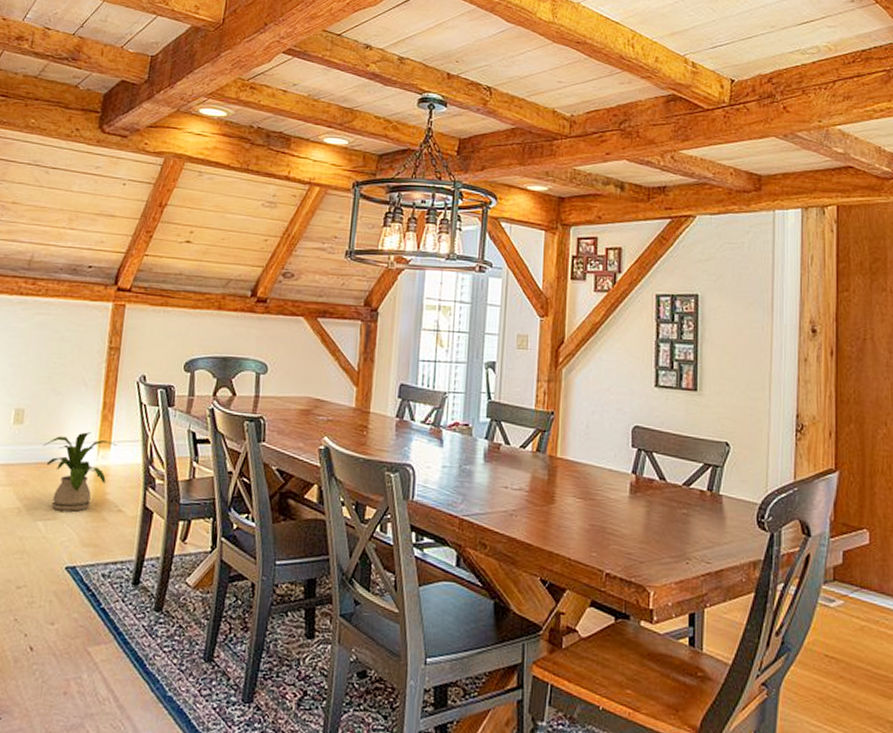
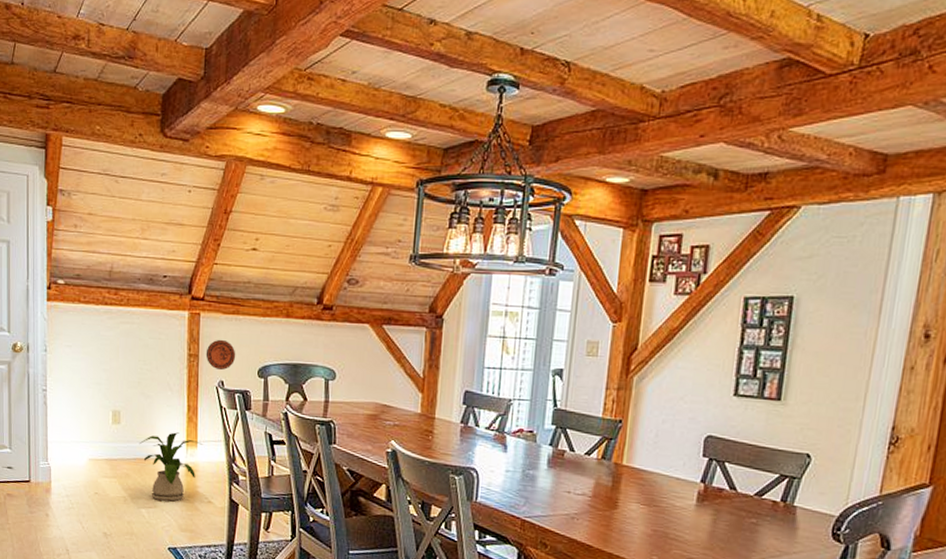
decorative plate: none [128,331,162,365] -> present [205,339,236,371]

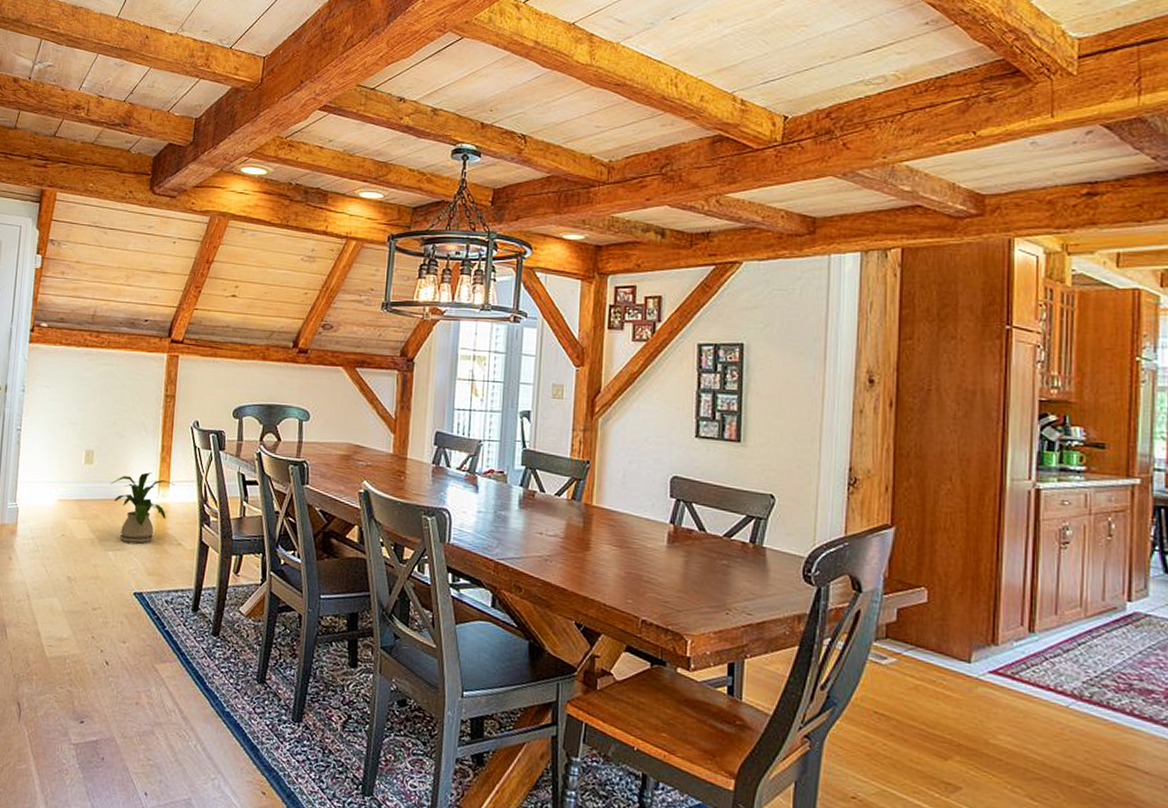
decorative plate: present [205,339,236,371] -> none [182,380,212,411]

